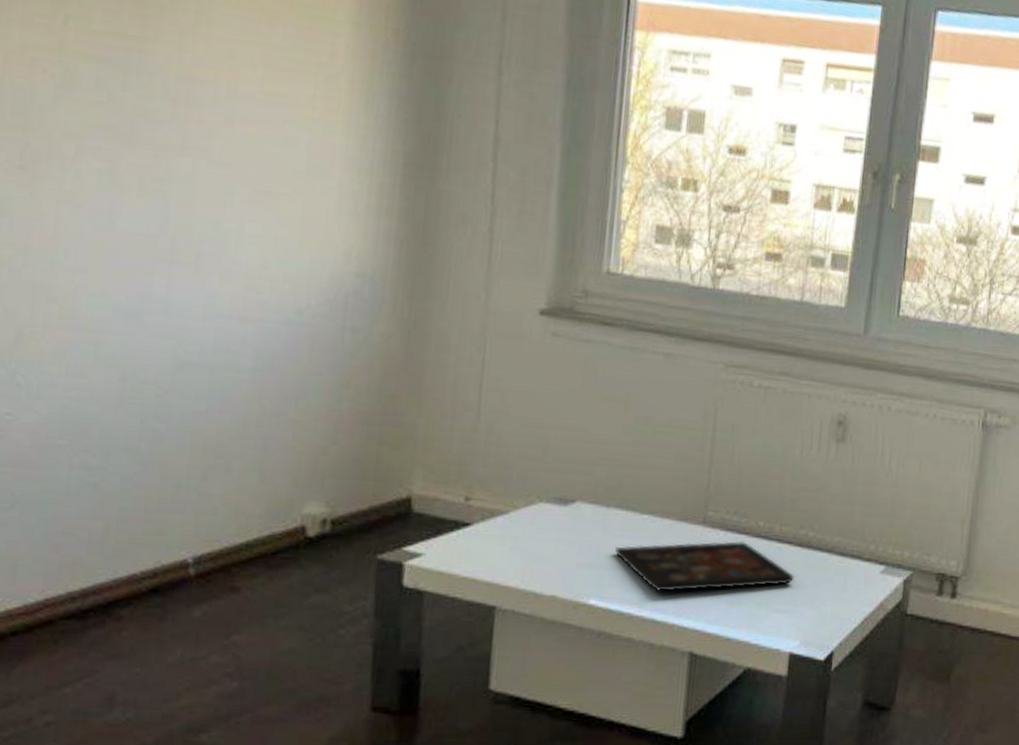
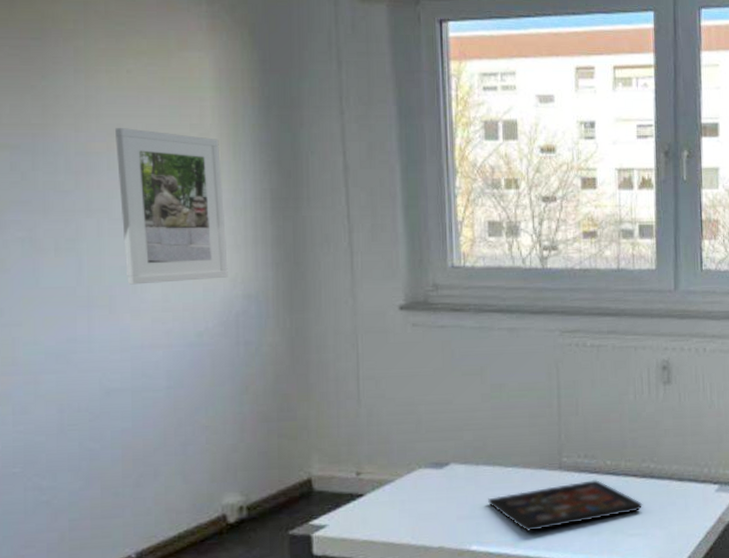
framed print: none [220,54,350,249] -> present [115,128,228,285]

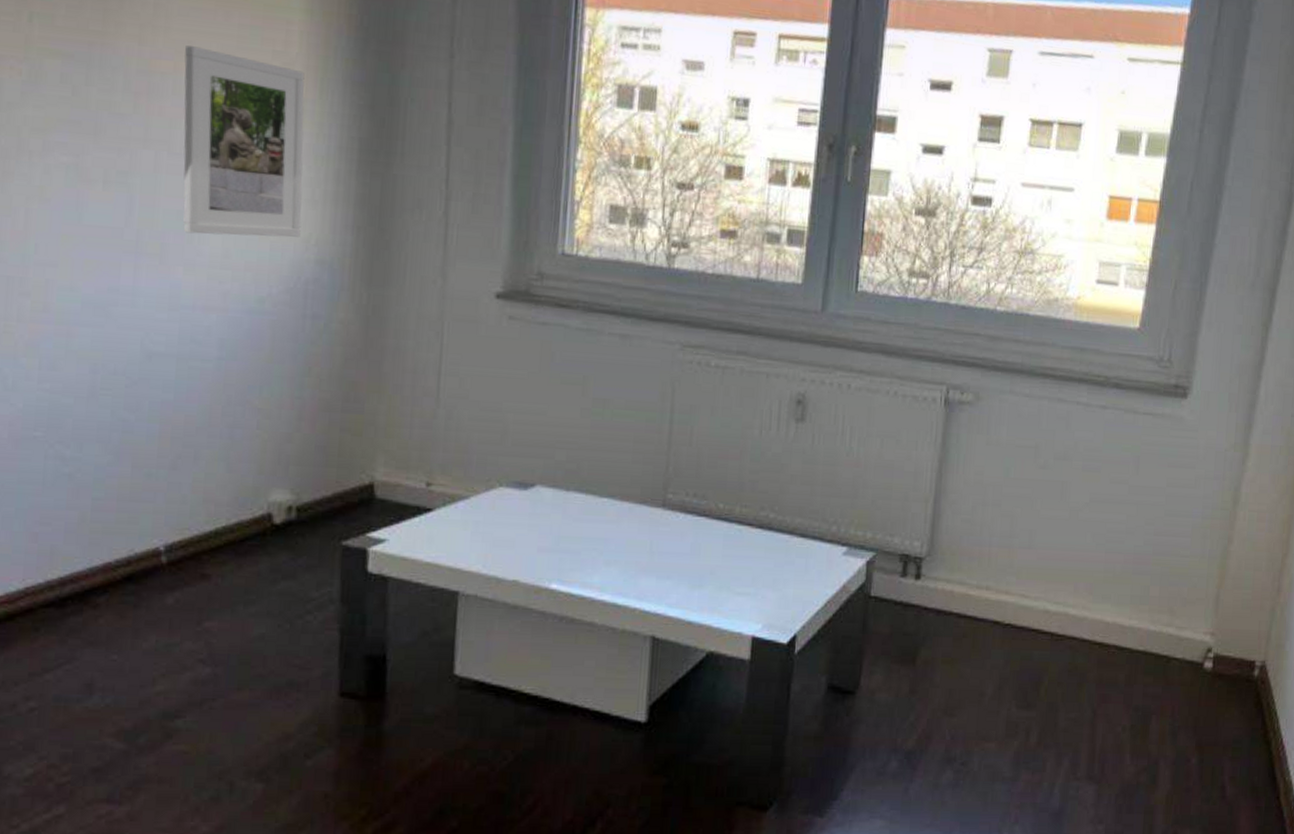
decorative tray: present [488,479,643,532] -> none [575,523,756,576]

